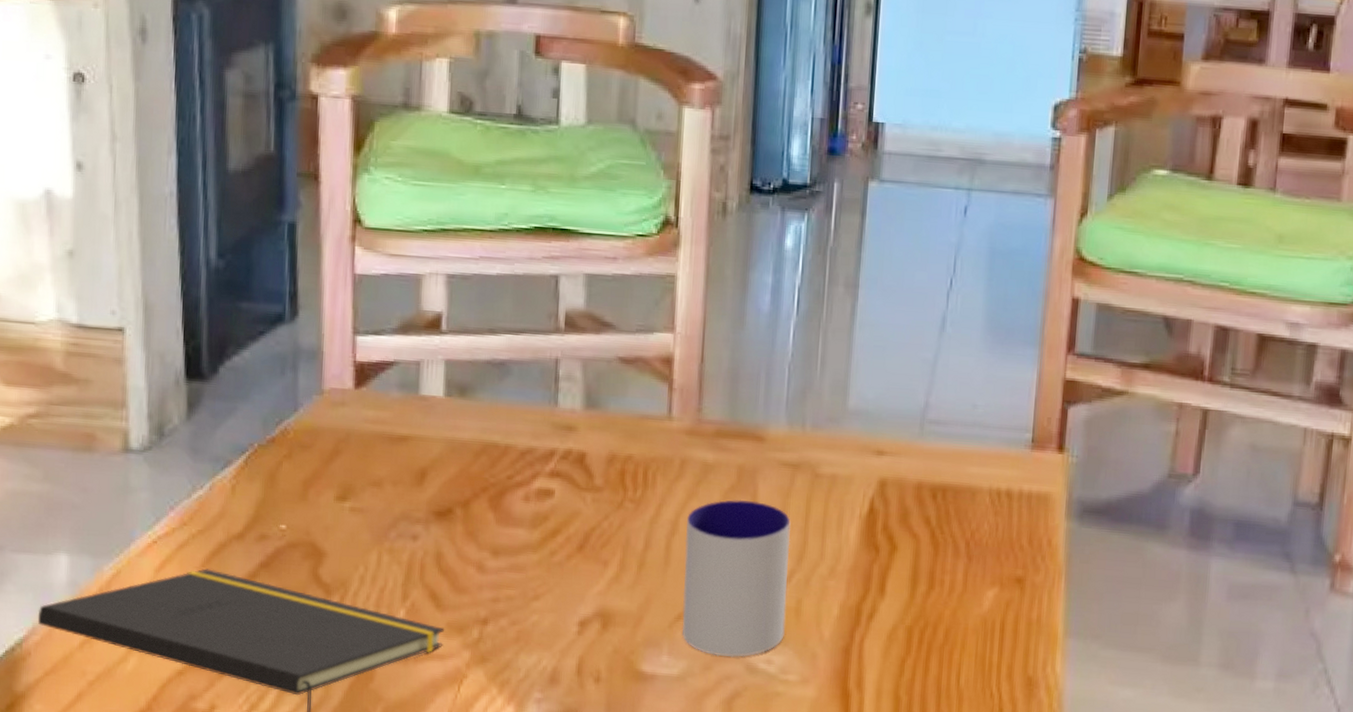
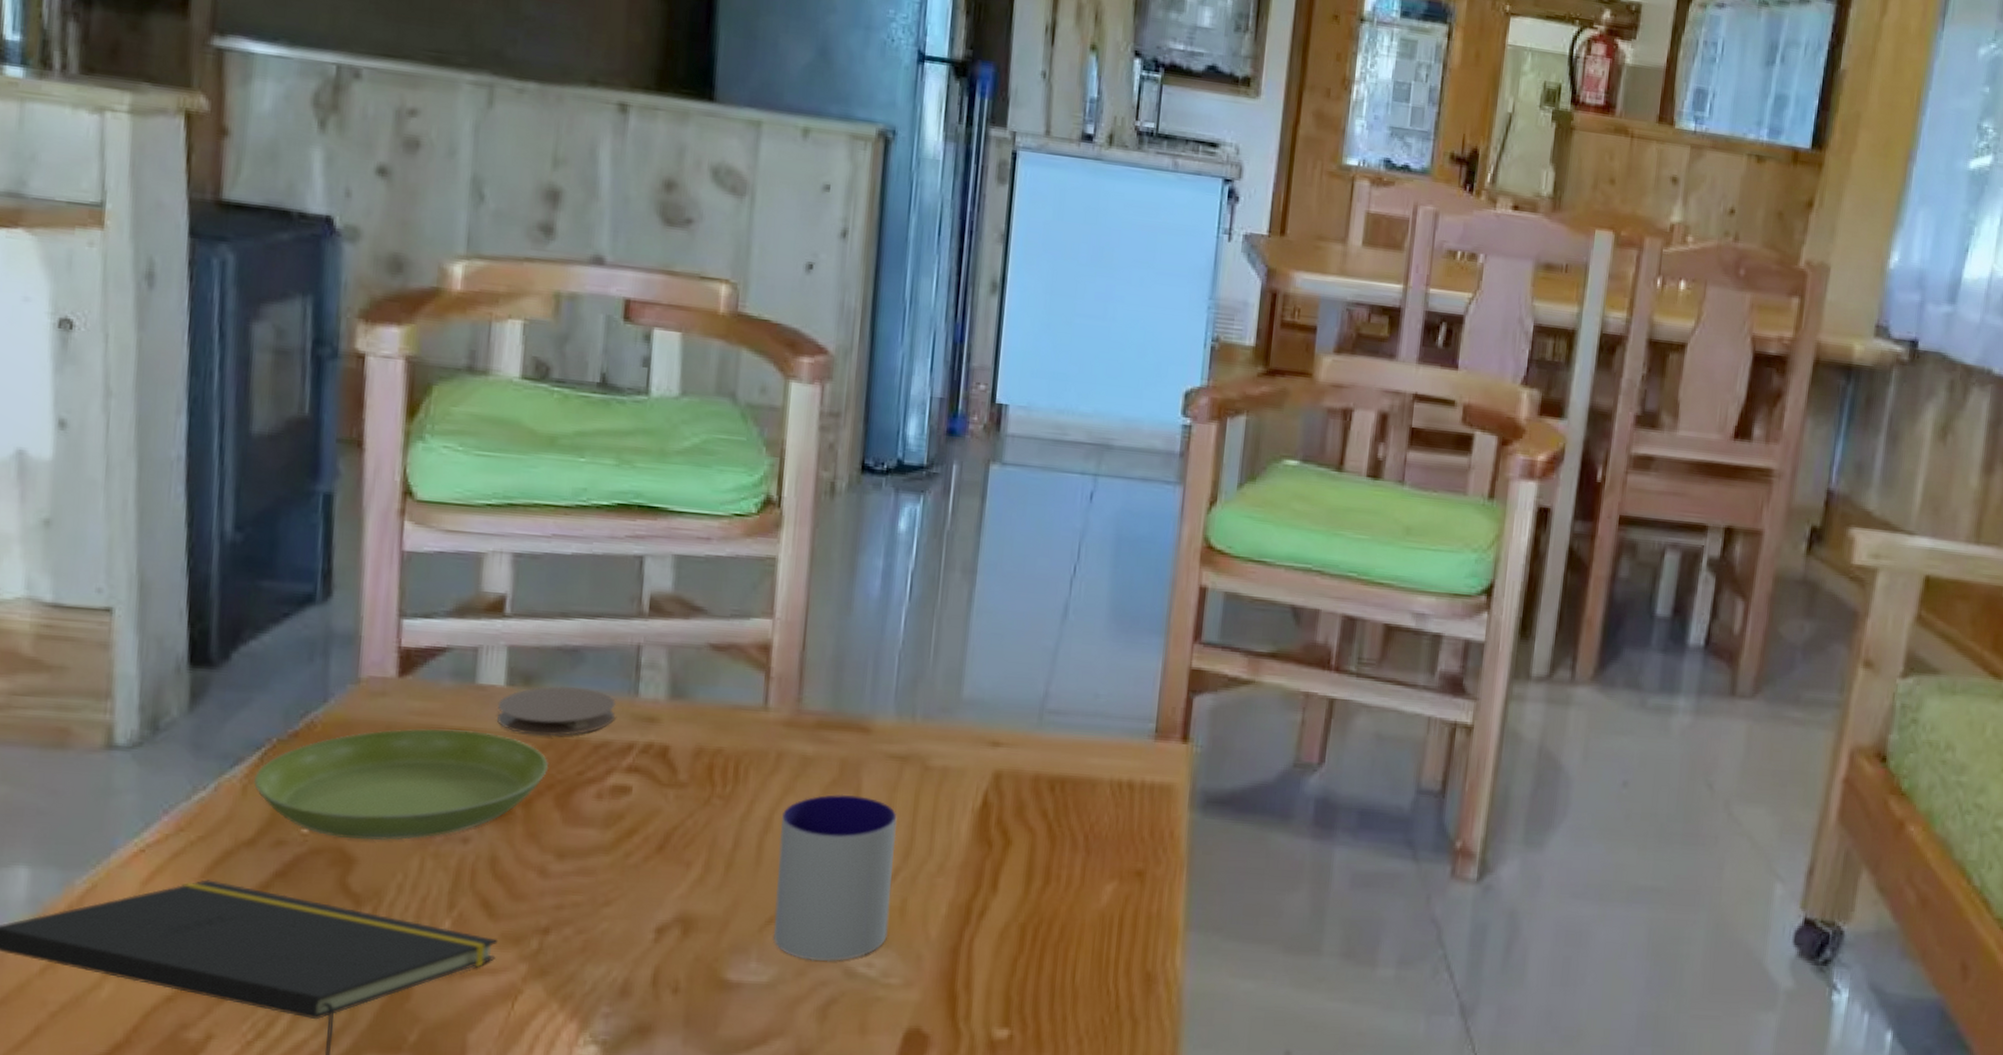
saucer: none [240,435,483,537] -> present [253,728,549,841]
coaster: none [438,397,539,444] -> present [497,686,616,737]

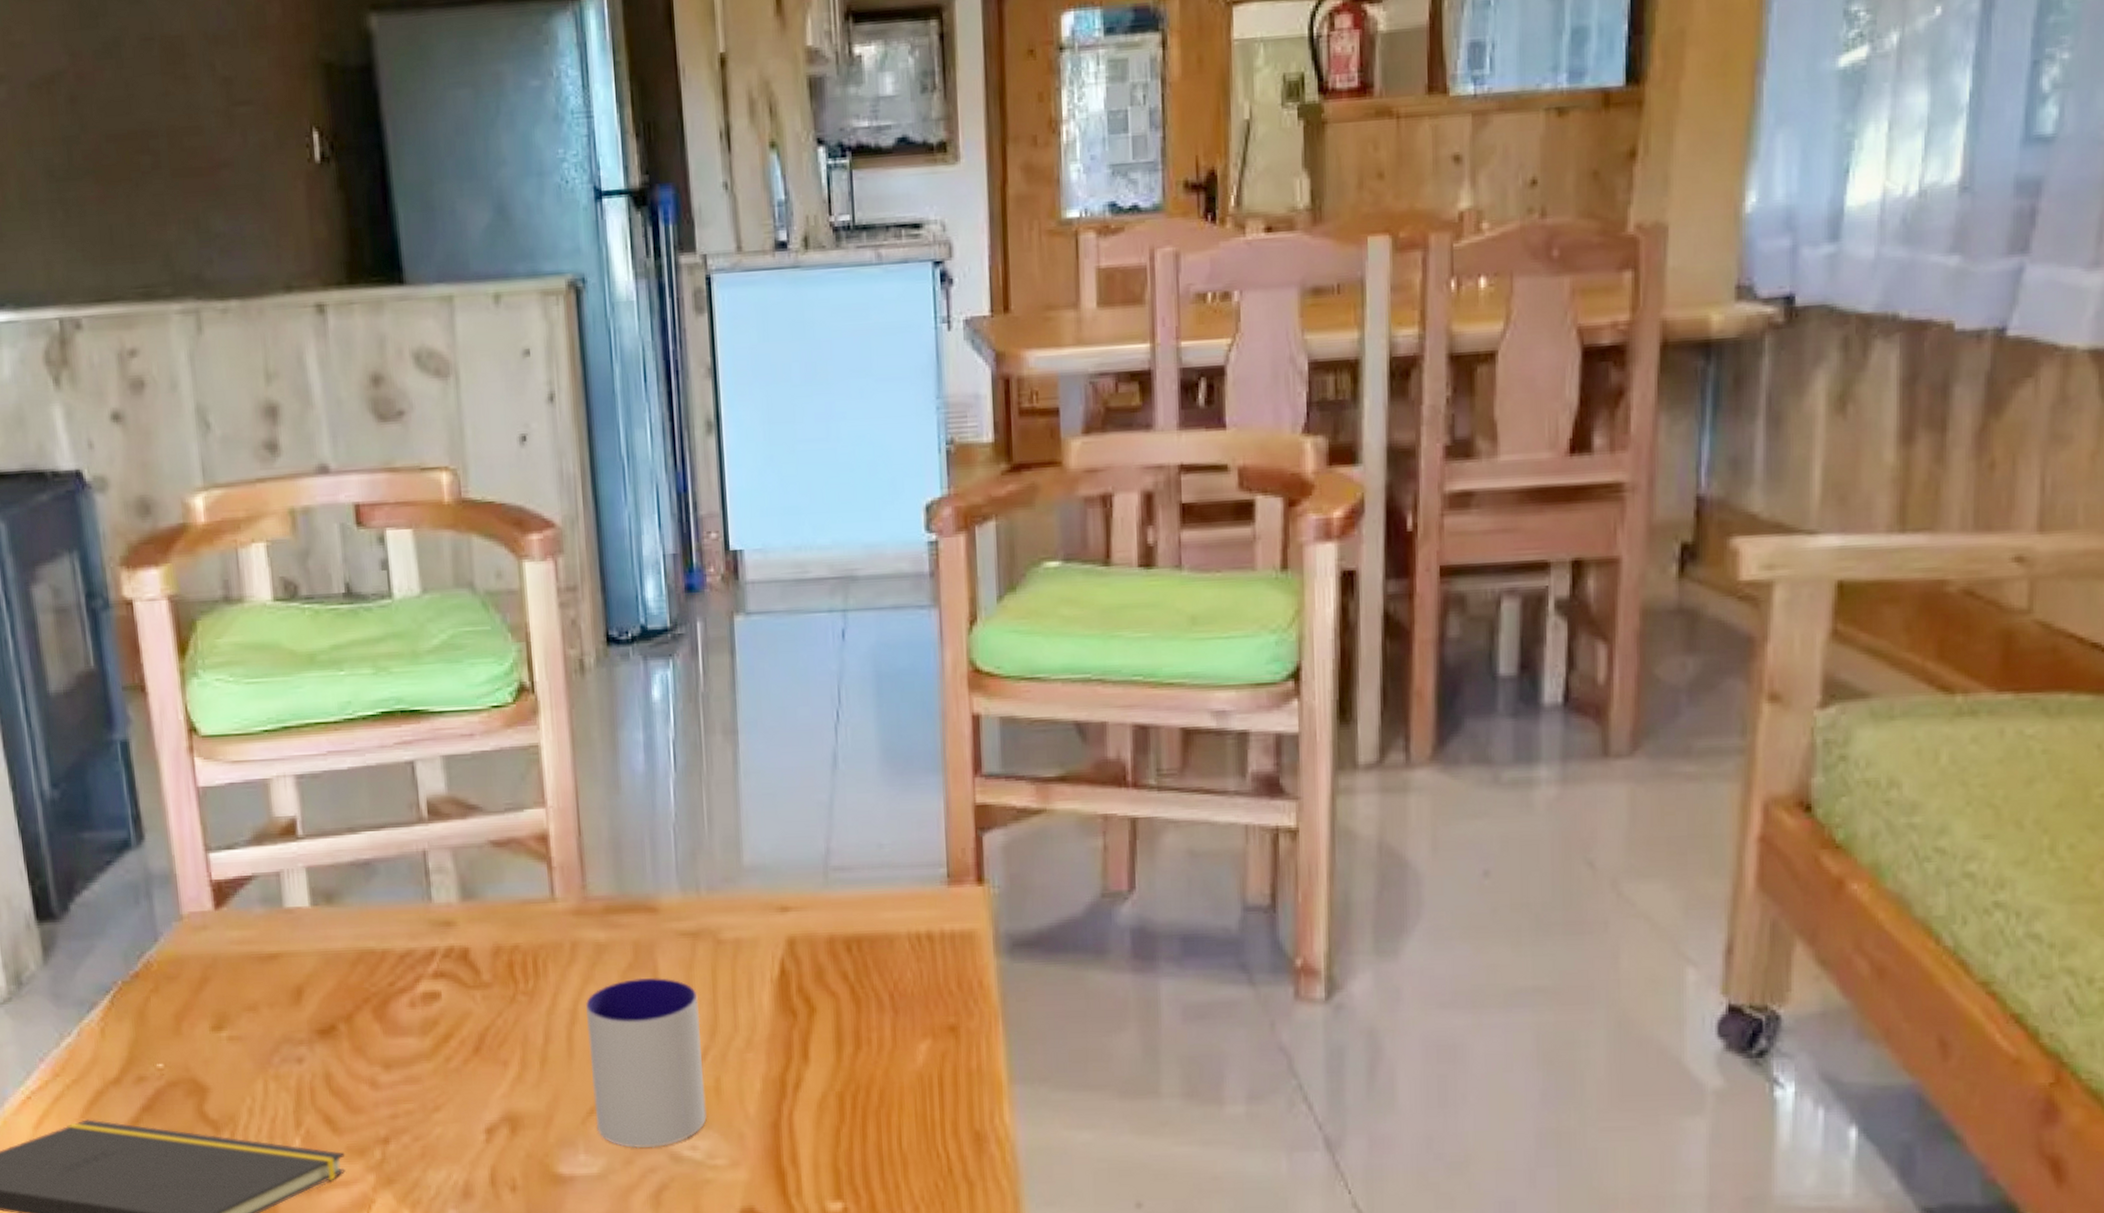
saucer: present [253,728,549,841] -> none [109,954,363,1069]
coaster: present [497,686,616,737] -> none [306,899,415,952]

